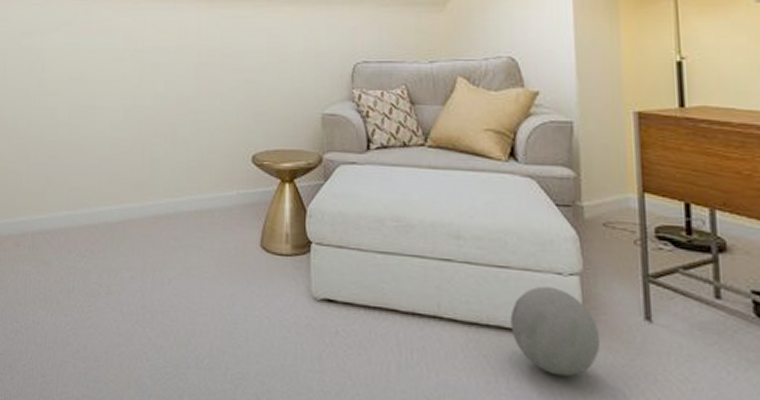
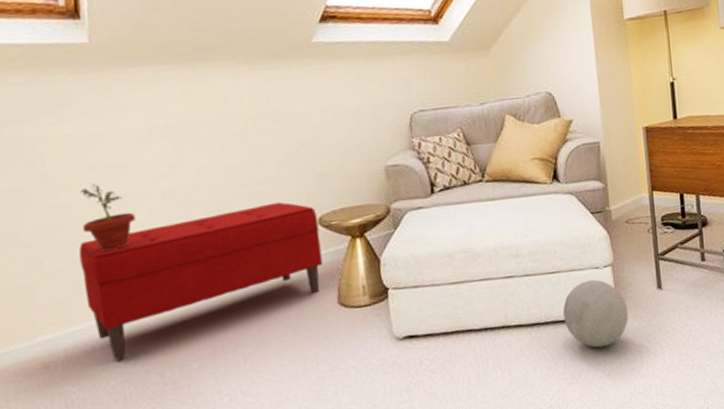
bench: none [54,133,251,253] -> present [78,202,323,361]
potted plant: none [62,93,101,153] -> present [79,184,136,251]

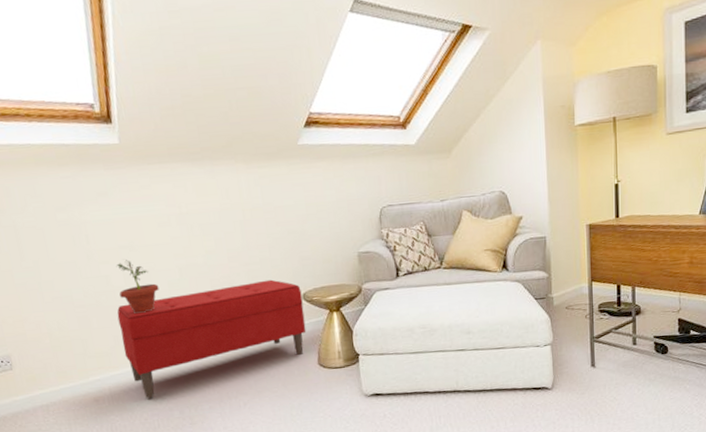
ball: present [563,279,629,348] -> none [506,356,564,414]

